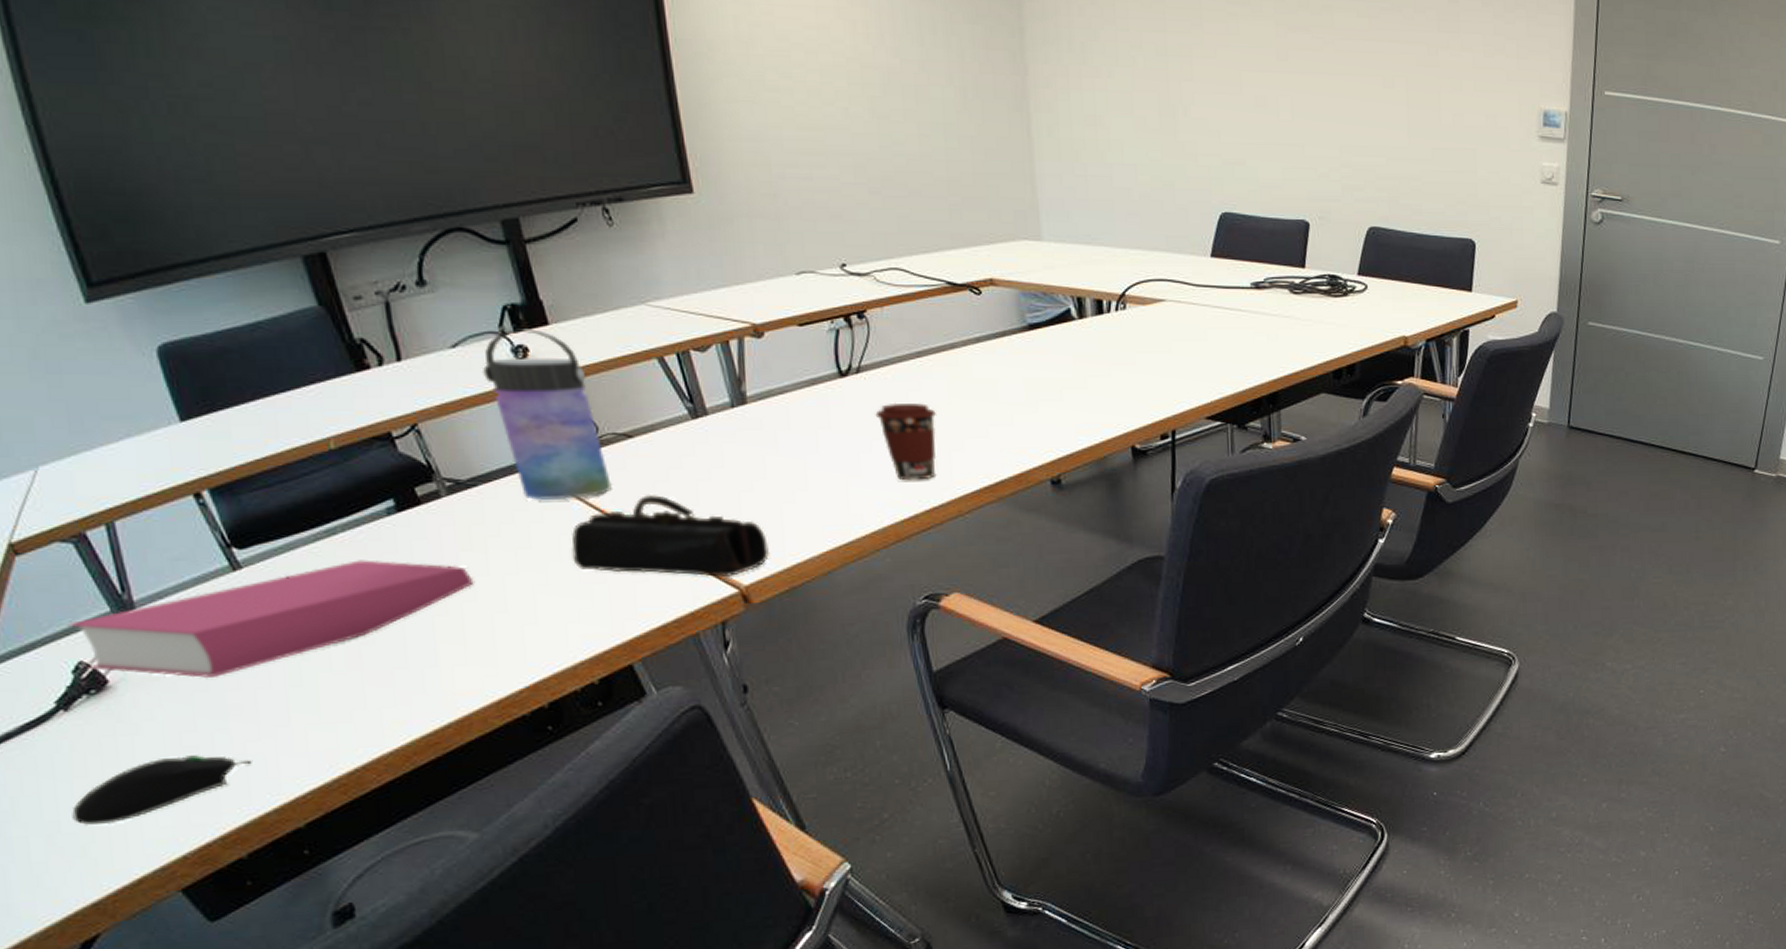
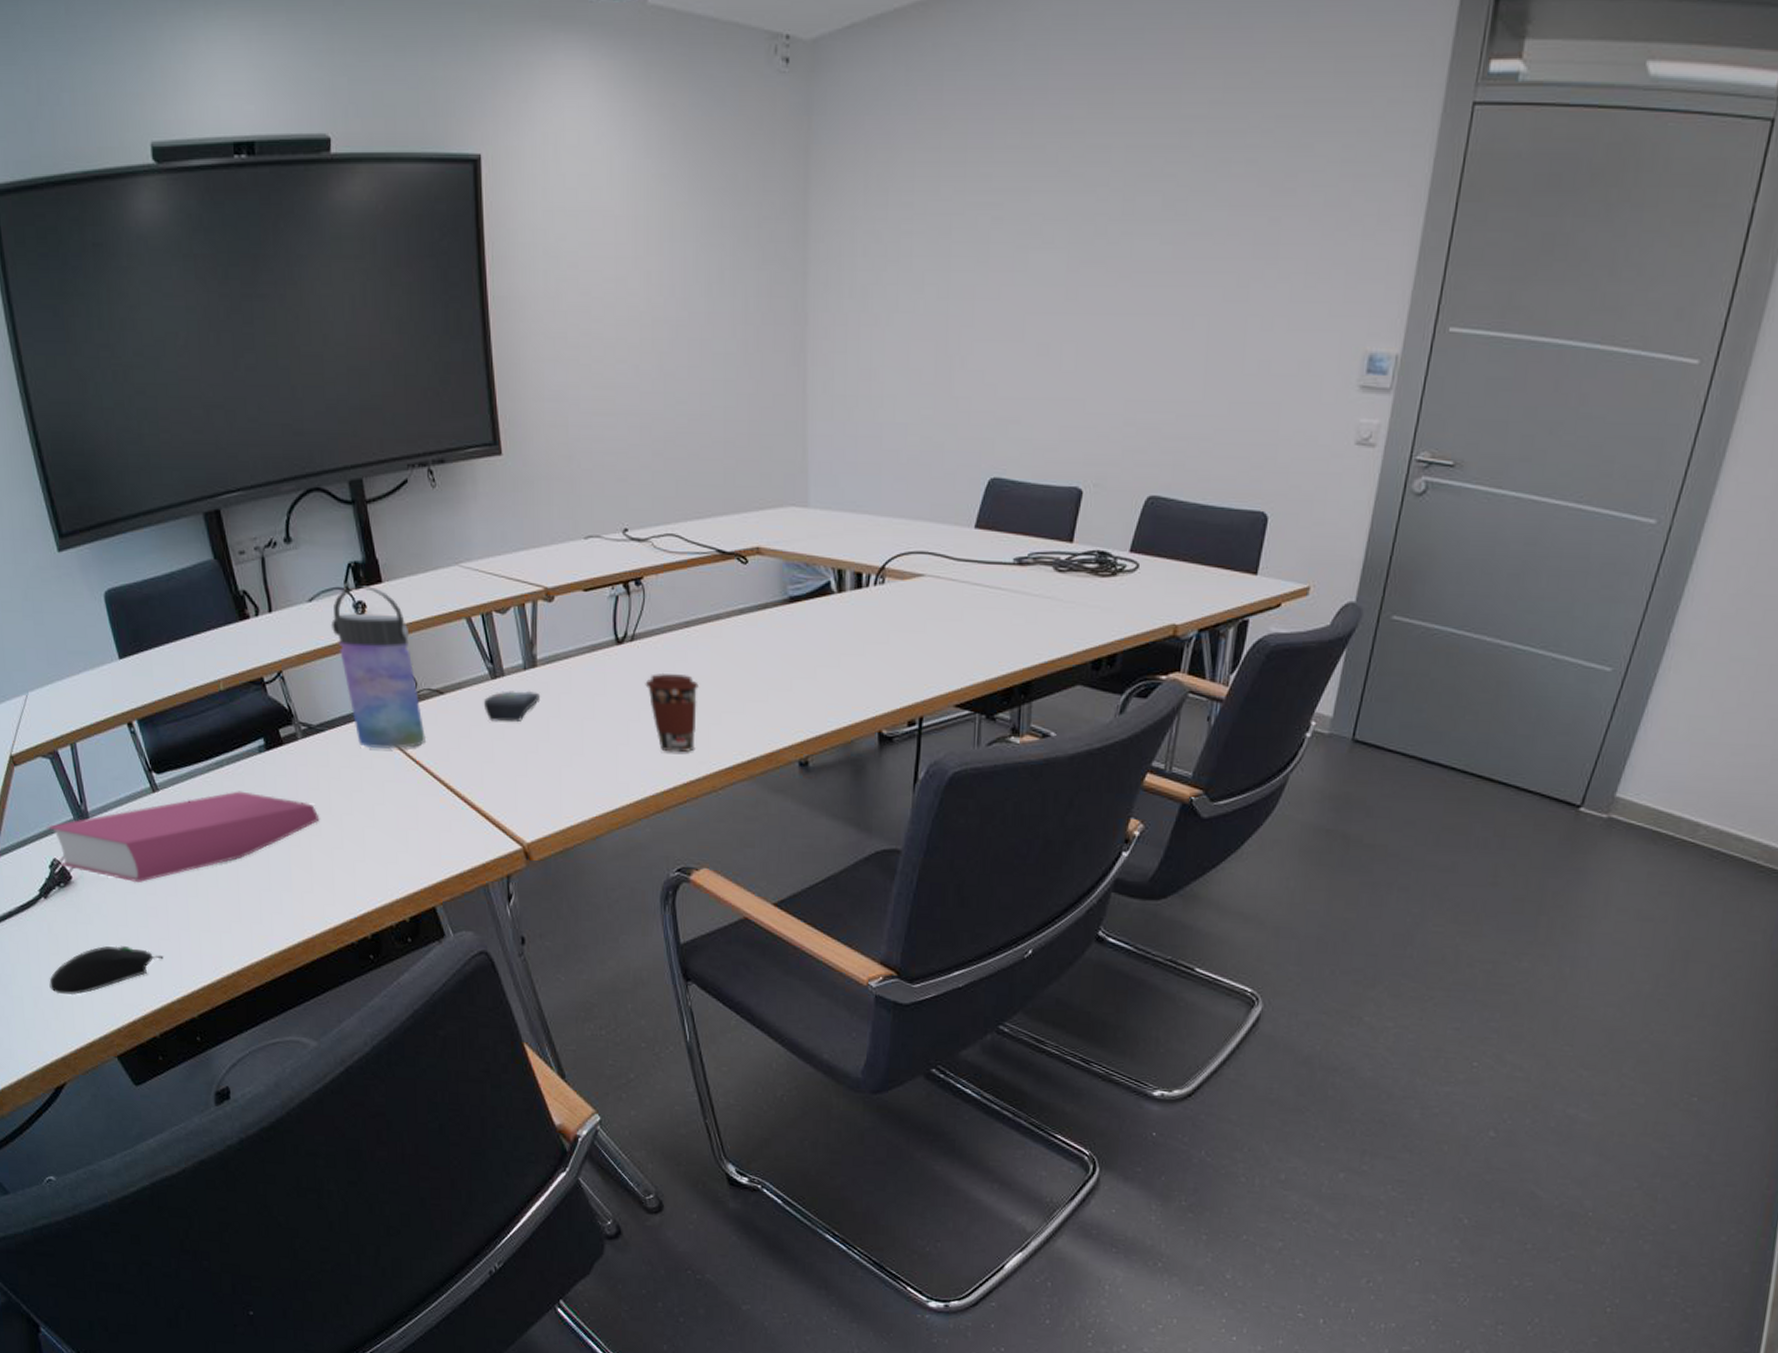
pencil case: present [571,494,770,577] -> none [393,748,549,833]
remote control: none [683,428,752,463] -> present [483,690,539,723]

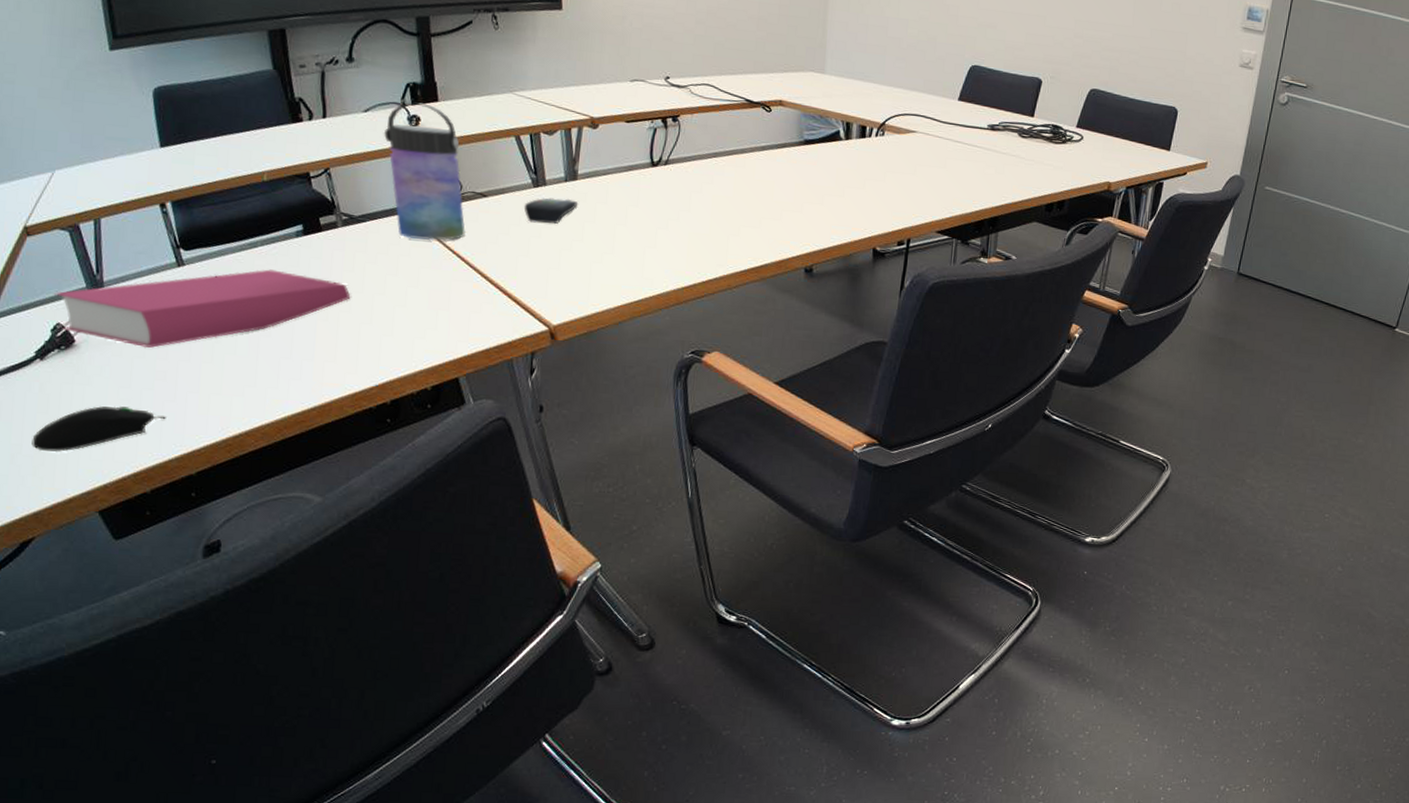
coffee cup: present [645,672,699,753] -> none [674,191,722,257]

